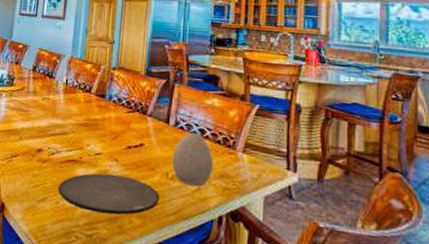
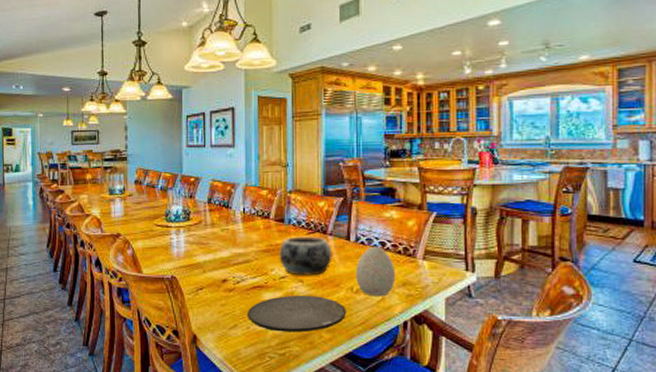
decorative bowl: none [96,113,150,156] -> present [279,236,332,276]

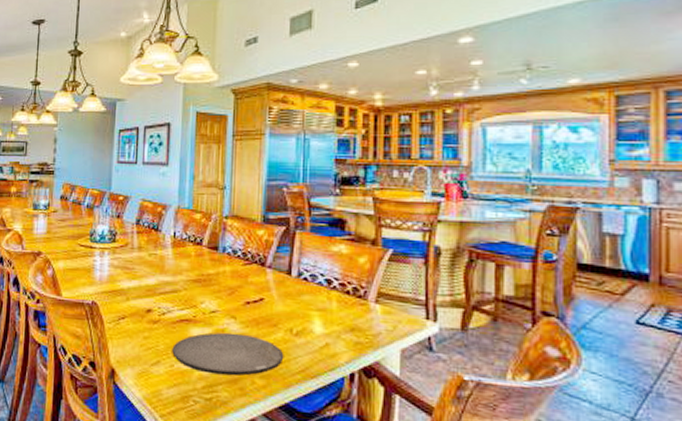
decorative bowl: present [279,236,332,276] -> none [210,267,271,312]
decorative egg: present [356,246,396,297] -> none [296,283,343,342]

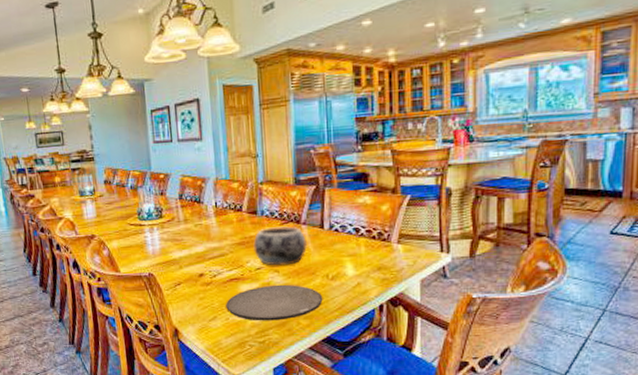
decorative bowl: none [210,267,271,312] -> present [253,226,307,266]

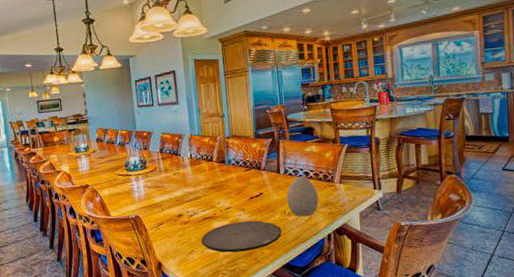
decorative bowl: present [253,226,307,266] -> none [223,172,267,206]
decorative egg: none [331,232,371,282] -> present [286,175,319,217]

